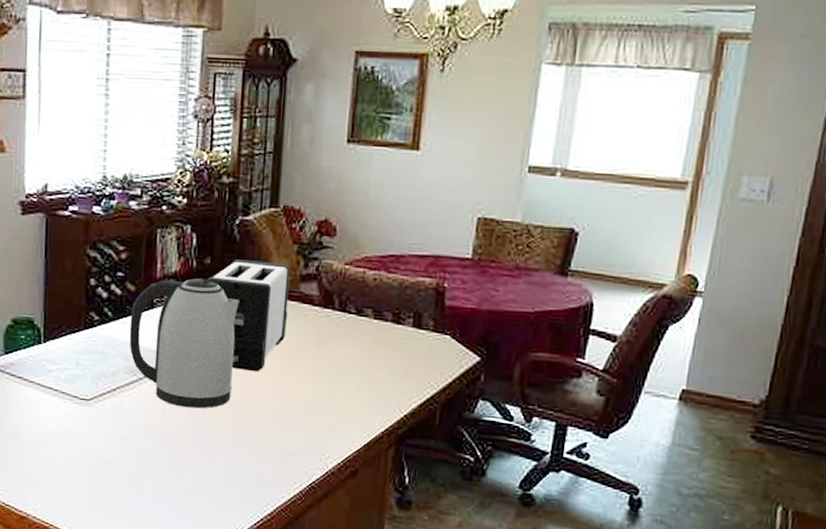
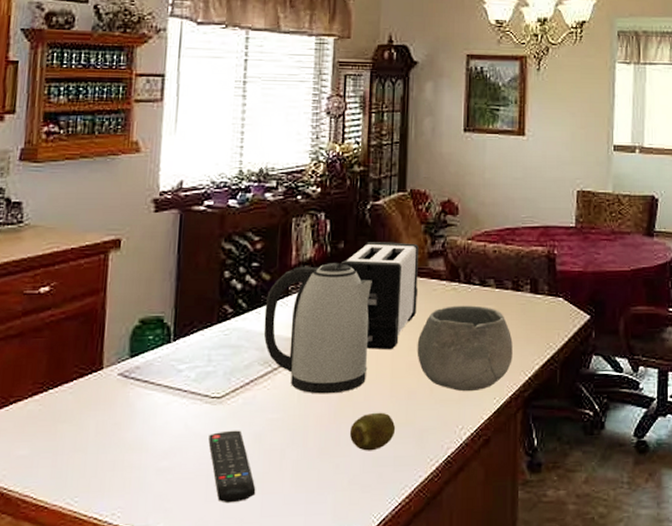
remote control: none [79,431,123,497] -> present [208,430,256,504]
fruit: none [214,431,260,467] -> present [350,412,396,451]
bowl: none [284,333,389,423] -> present [417,305,513,392]

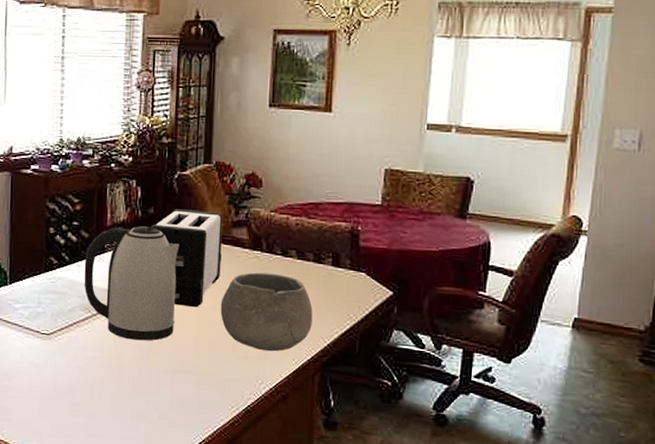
remote control: present [208,430,256,504] -> none [40,362,80,422]
fruit: present [350,412,396,451] -> none [160,360,200,393]

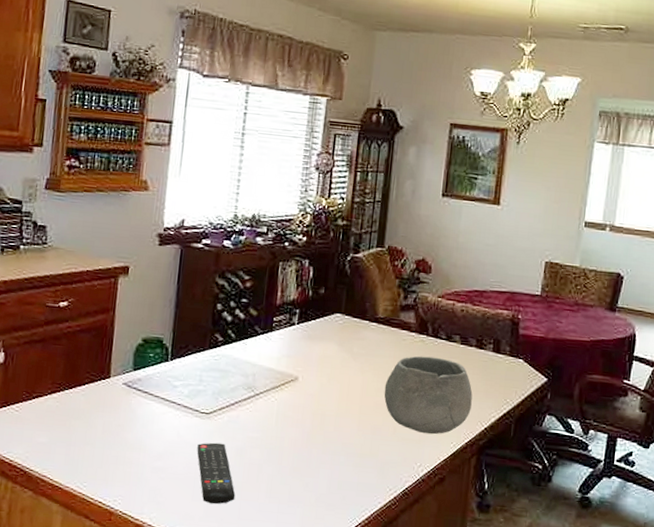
remote control: none [40,362,80,422] -> present [197,442,236,505]
kettle: present [84,226,180,341] -> none [248,306,348,422]
toaster: present [150,209,223,308] -> none [320,290,392,390]

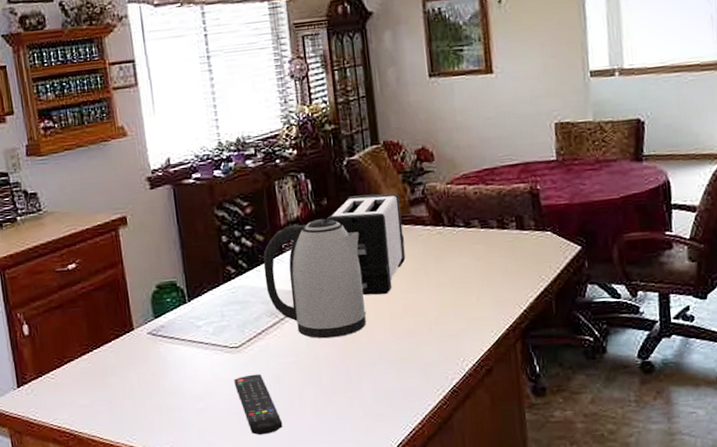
kettle: none [248,306,348,422] -> present [263,218,367,339]
toaster: none [320,290,392,390] -> present [326,193,406,296]
bowl: present [384,356,473,435] -> none [410,246,506,328]

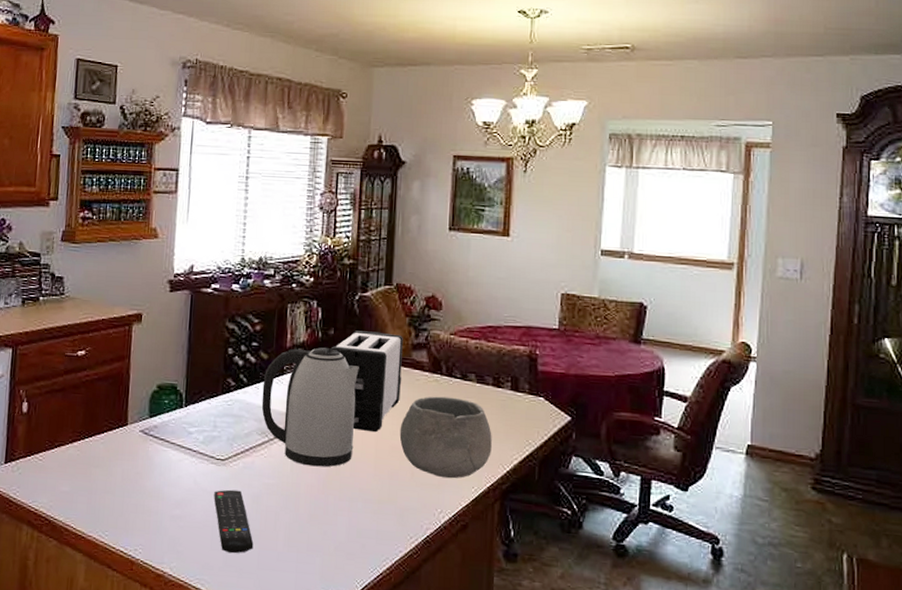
bowl: none [410,246,506,328] -> present [399,396,492,479]

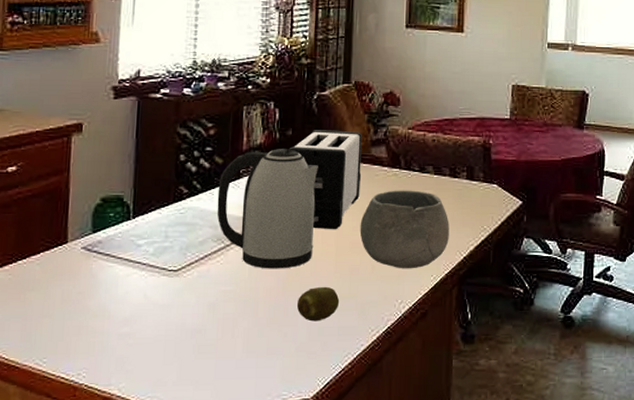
remote control: present [214,489,254,554] -> none [166,300,210,366]
fruit: none [337,488,379,523] -> present [297,286,340,322]

